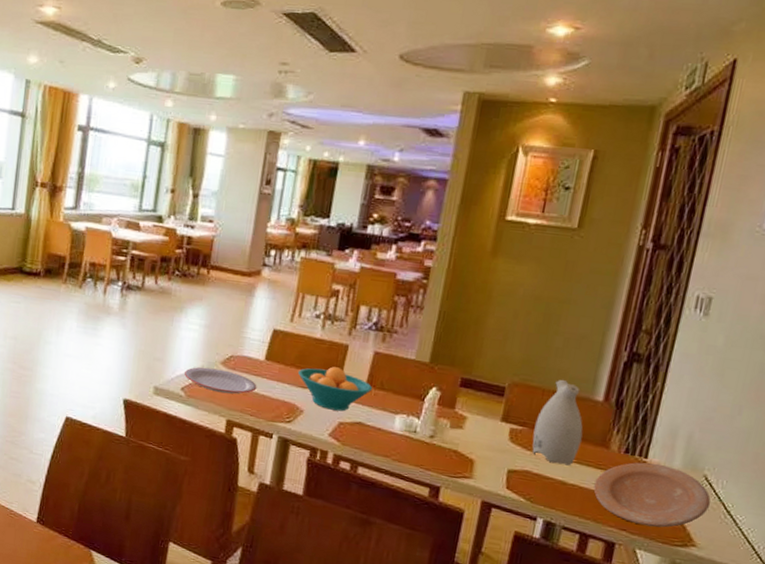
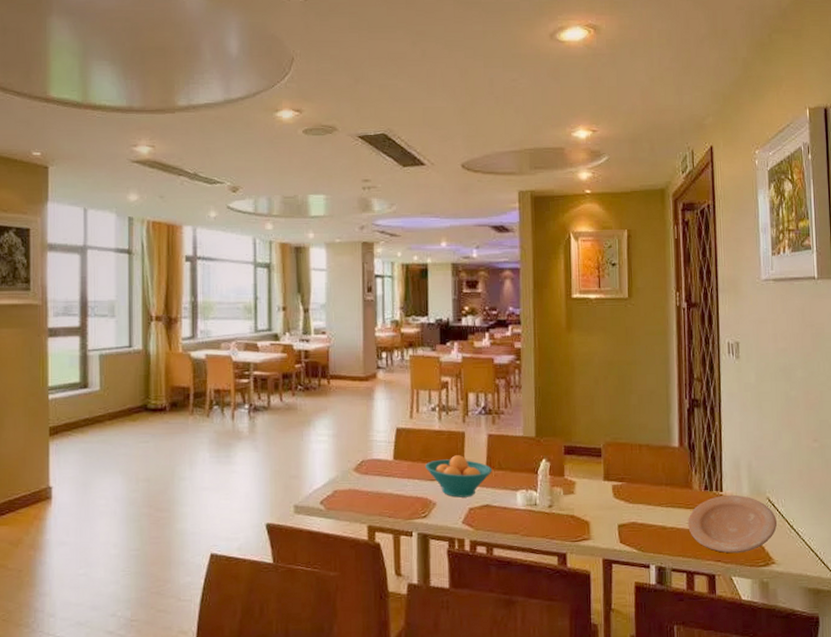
plate: present [184,367,257,394] -> none [321,476,391,500]
vase: present [532,379,583,466] -> none [631,432,670,511]

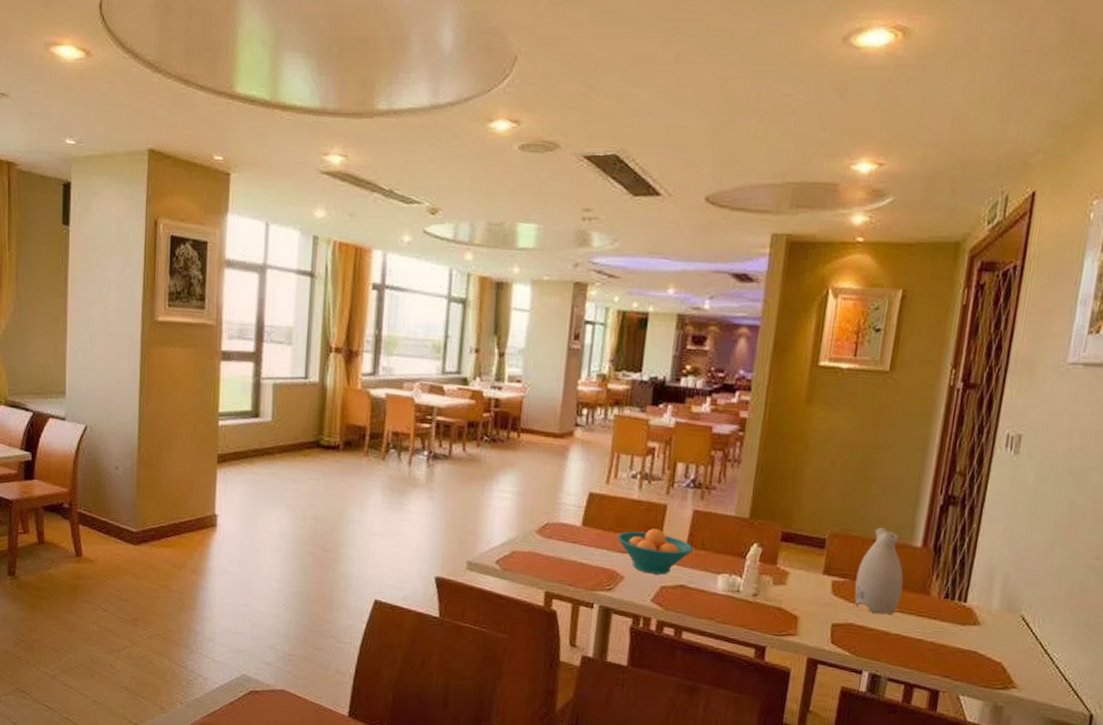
vase: none [631,432,670,511] -> present [854,527,904,615]
plate: present [688,494,778,554] -> none [916,606,1029,672]

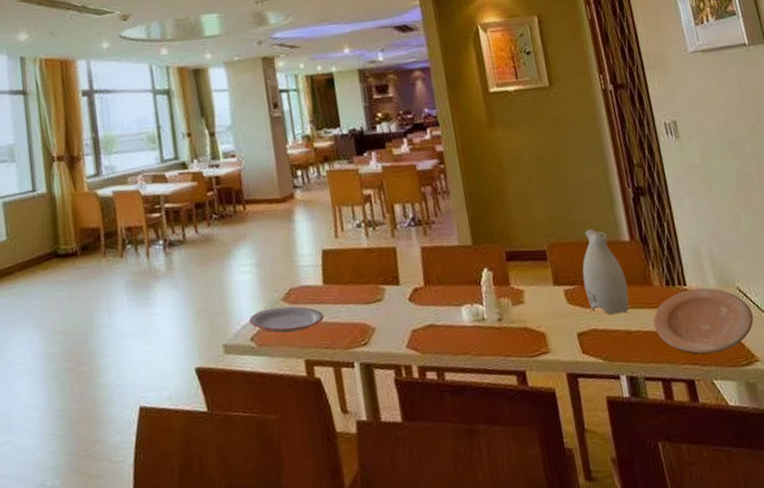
plate: none [499,537,575,565] -> present [249,306,324,333]
fruit bowl: present [616,528,694,575] -> none [357,273,432,320]
plate: none [916,606,1029,672] -> present [653,287,754,355]

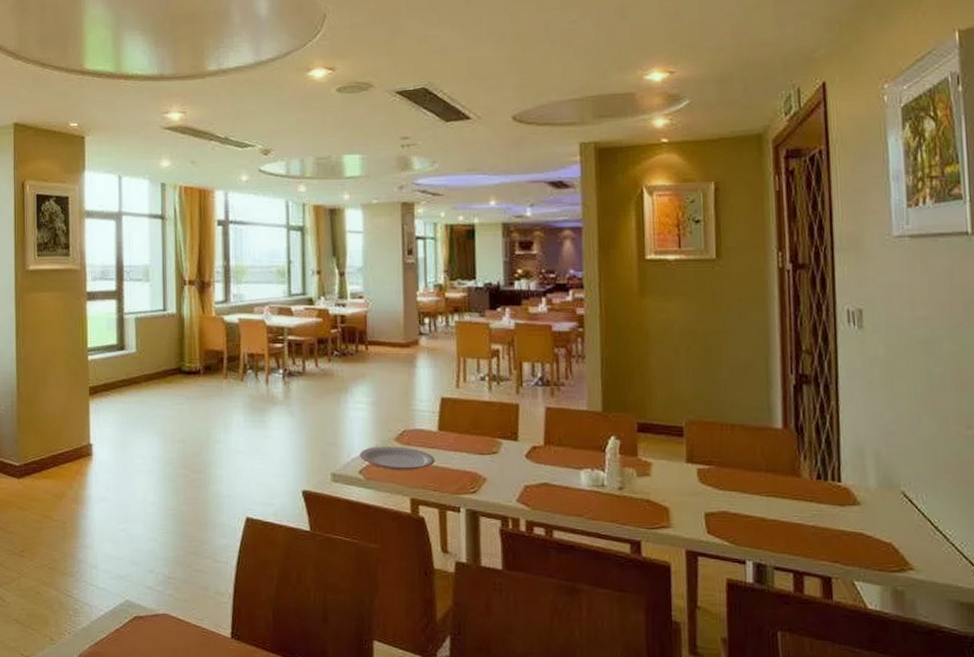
vase: present [582,228,629,315] -> none [721,411,771,501]
plate: present [653,287,754,355] -> none [795,486,917,555]

